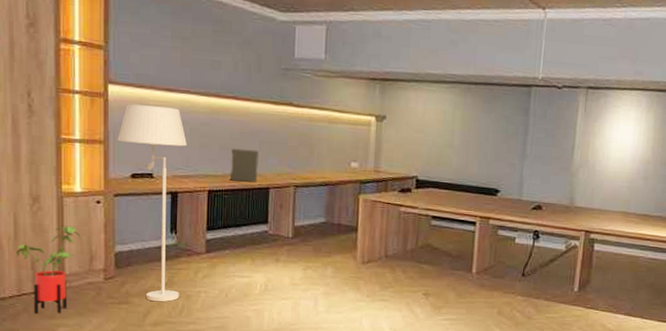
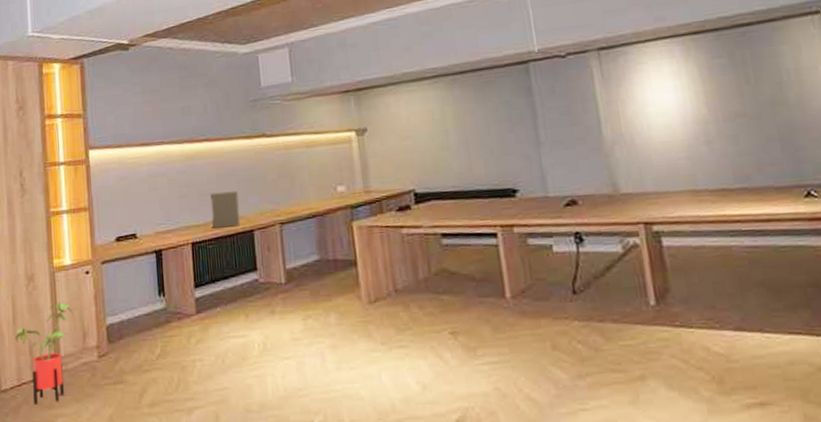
floor lamp: present [118,104,187,302] -> none [100,161,174,378]

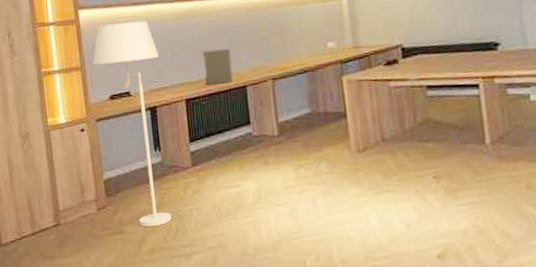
house plant: present [15,302,74,404] -> none [12,159,71,256]
floor lamp: none [100,161,174,378] -> present [93,20,172,228]

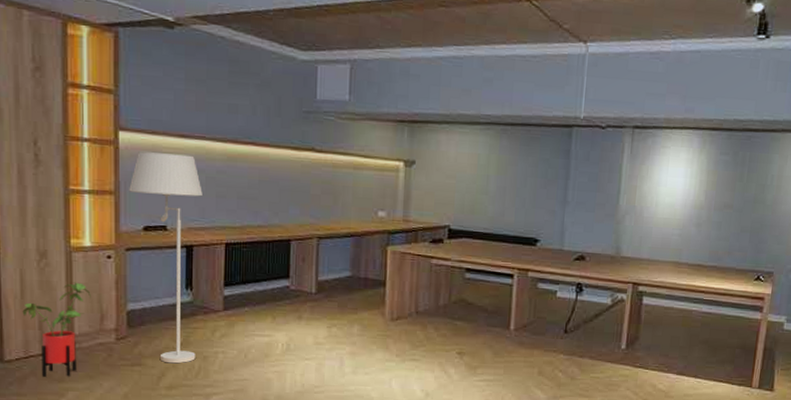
house plant: none [12,159,71,256] -> present [22,282,91,377]
binder: present [203,48,233,86] -> none [248,197,279,234]

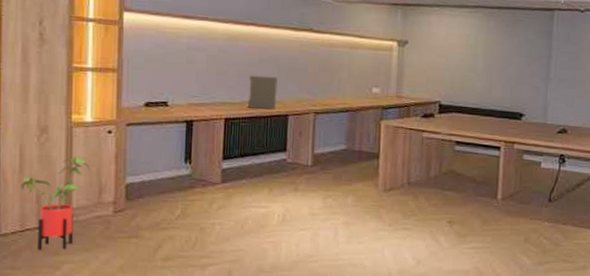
floor lamp: present [129,152,202,364] -> none [132,31,204,236]
binder: none [248,197,279,234] -> present [247,75,278,110]

